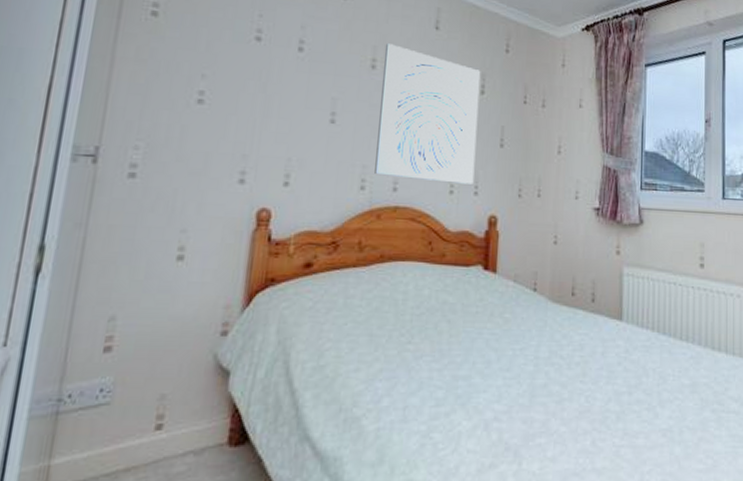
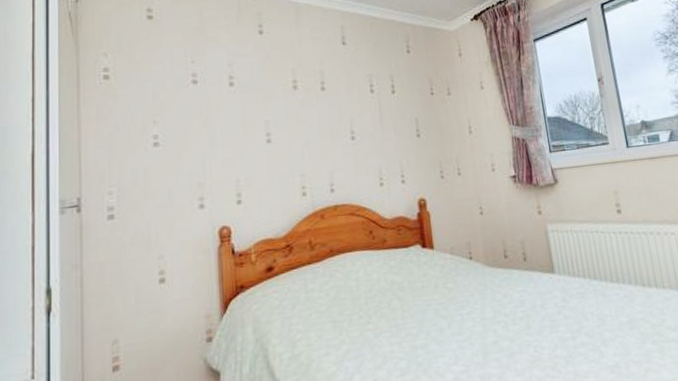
wall art: present [375,44,481,185] -> none [302,64,400,181]

